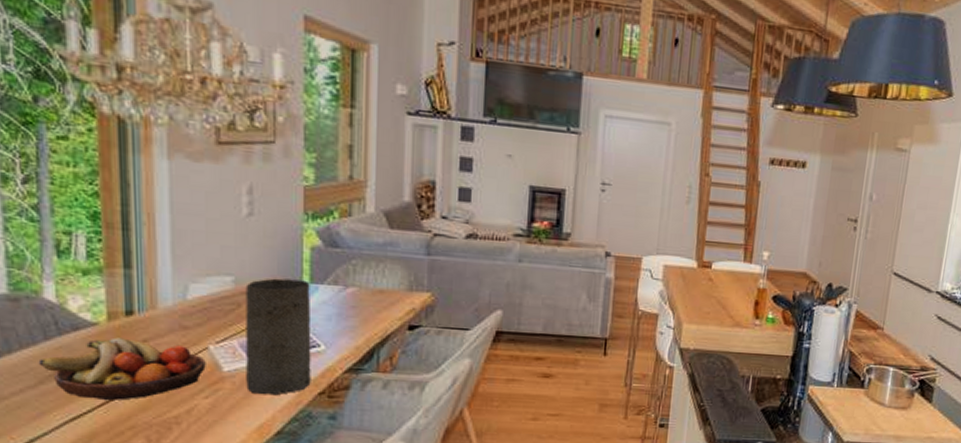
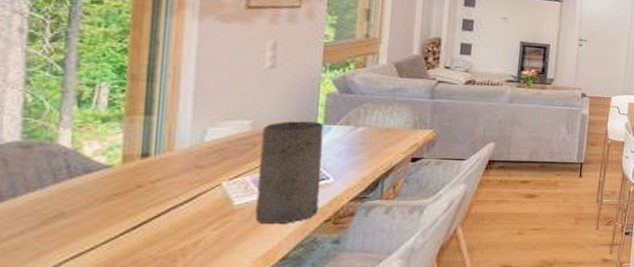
fruit bowl: present [38,337,206,401] -> none [44,178,218,238]

